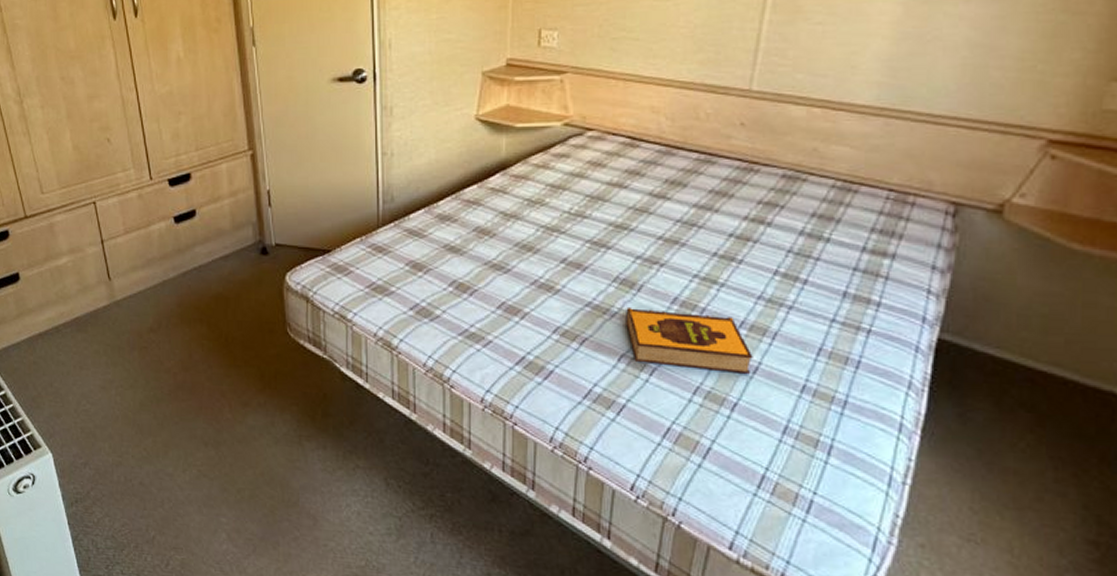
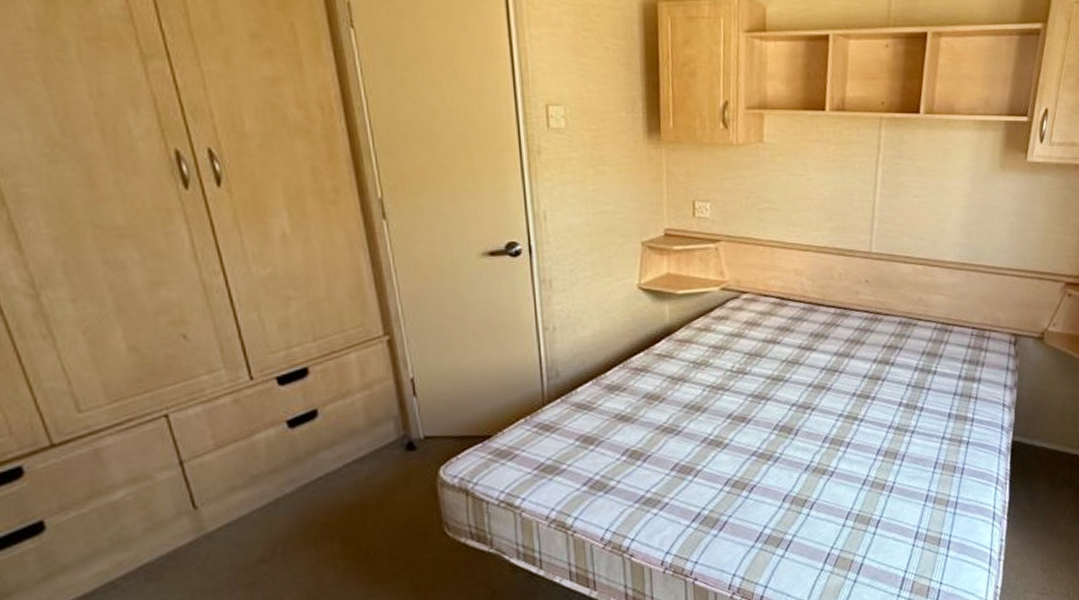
hardback book: present [626,308,753,374] -> none [786,446,889,499]

